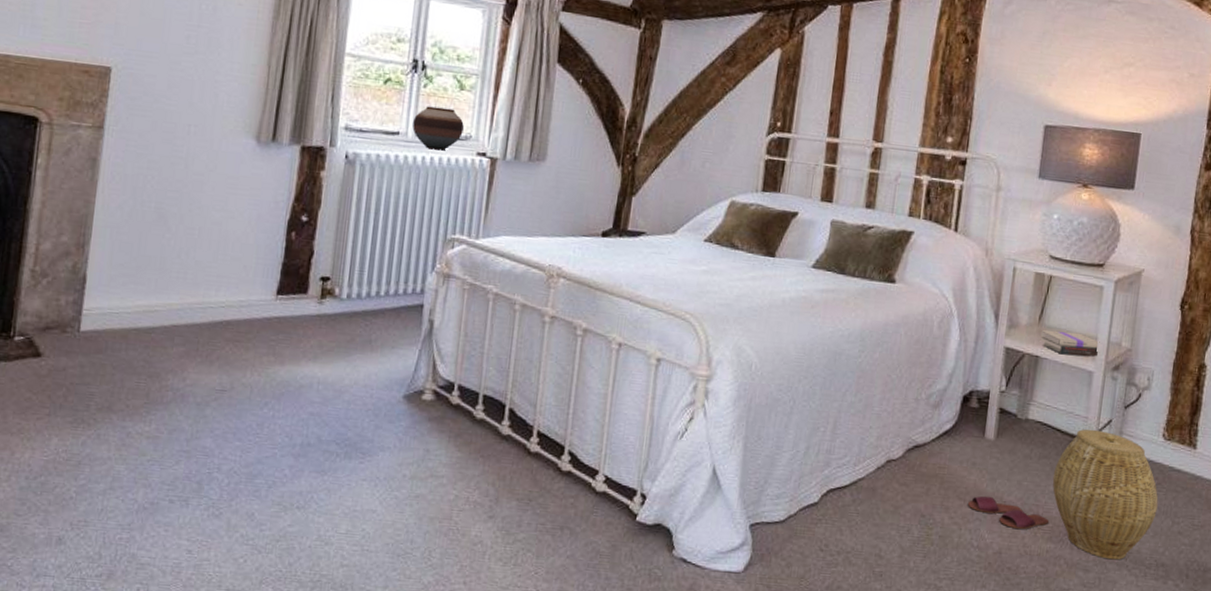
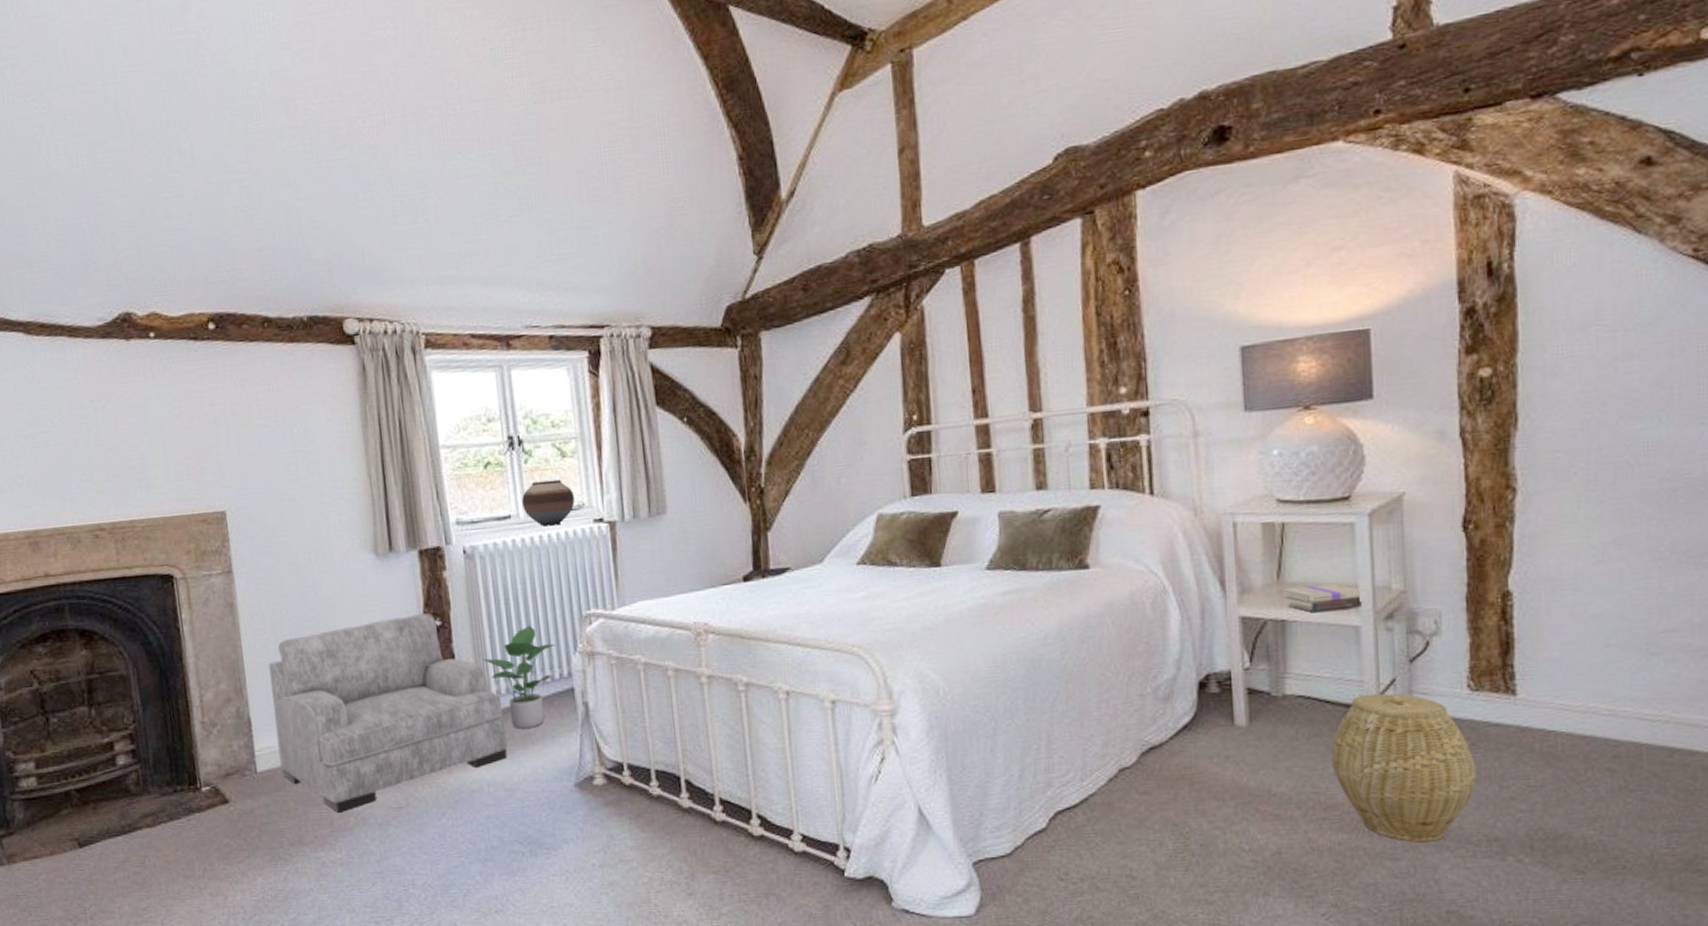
armchair: none [106,204,351,386] -> present [268,613,508,813]
potted plant: none [340,238,416,336] -> present [482,625,556,729]
slippers: present [968,495,1049,529] -> none [1229,790,1335,823]

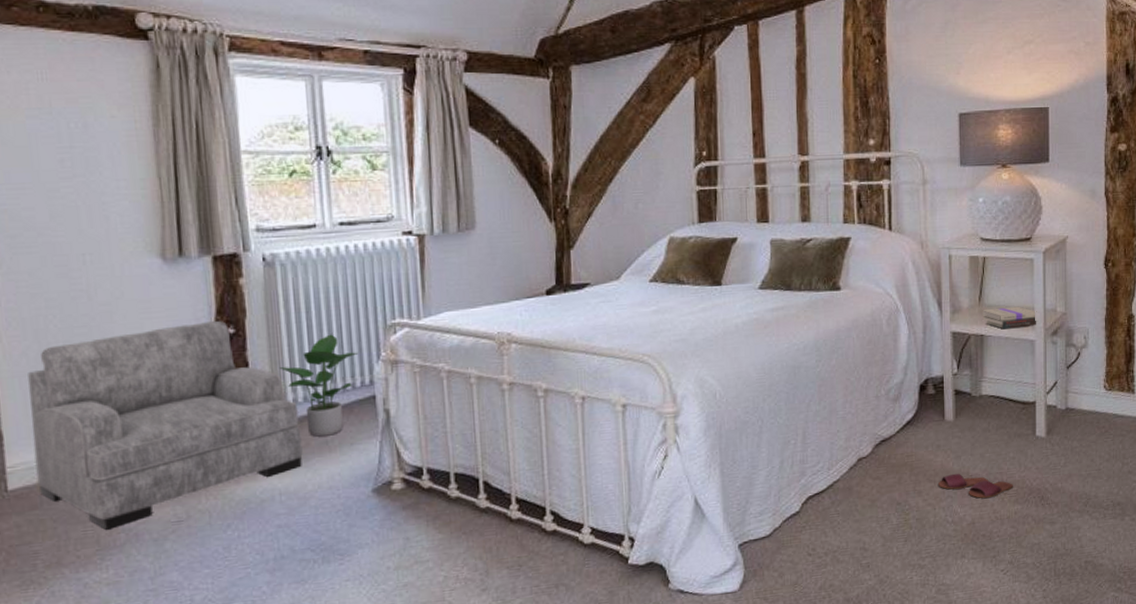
vase: present [522,479,575,527] -> none [328,191,384,237]
slippers: none [1229,790,1335,823] -> present [938,473,1013,498]
woven basket: present [1330,693,1476,843] -> none [1011,393,1107,509]

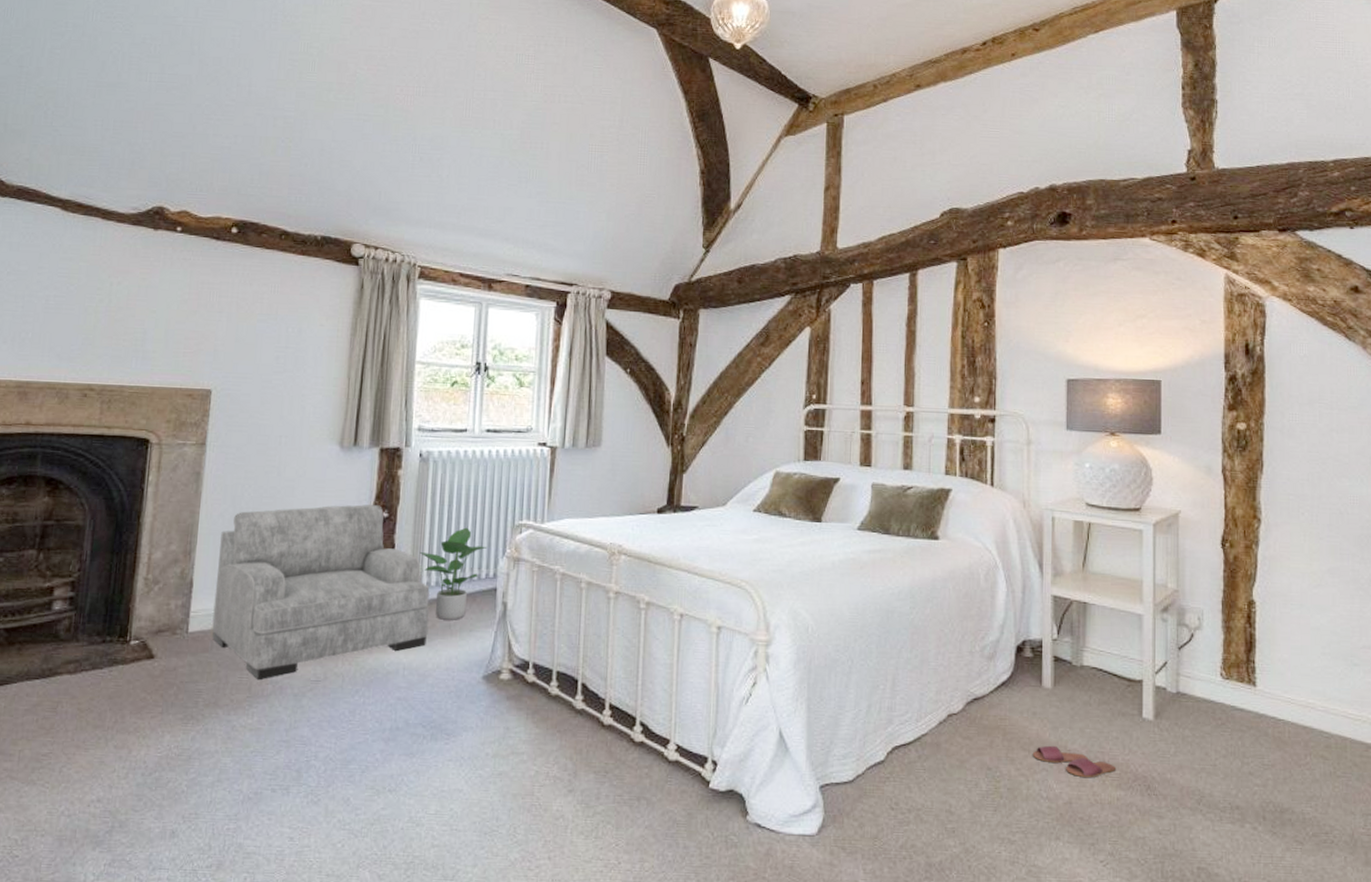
books: present [982,306,1037,330] -> none [1086,576,1146,600]

